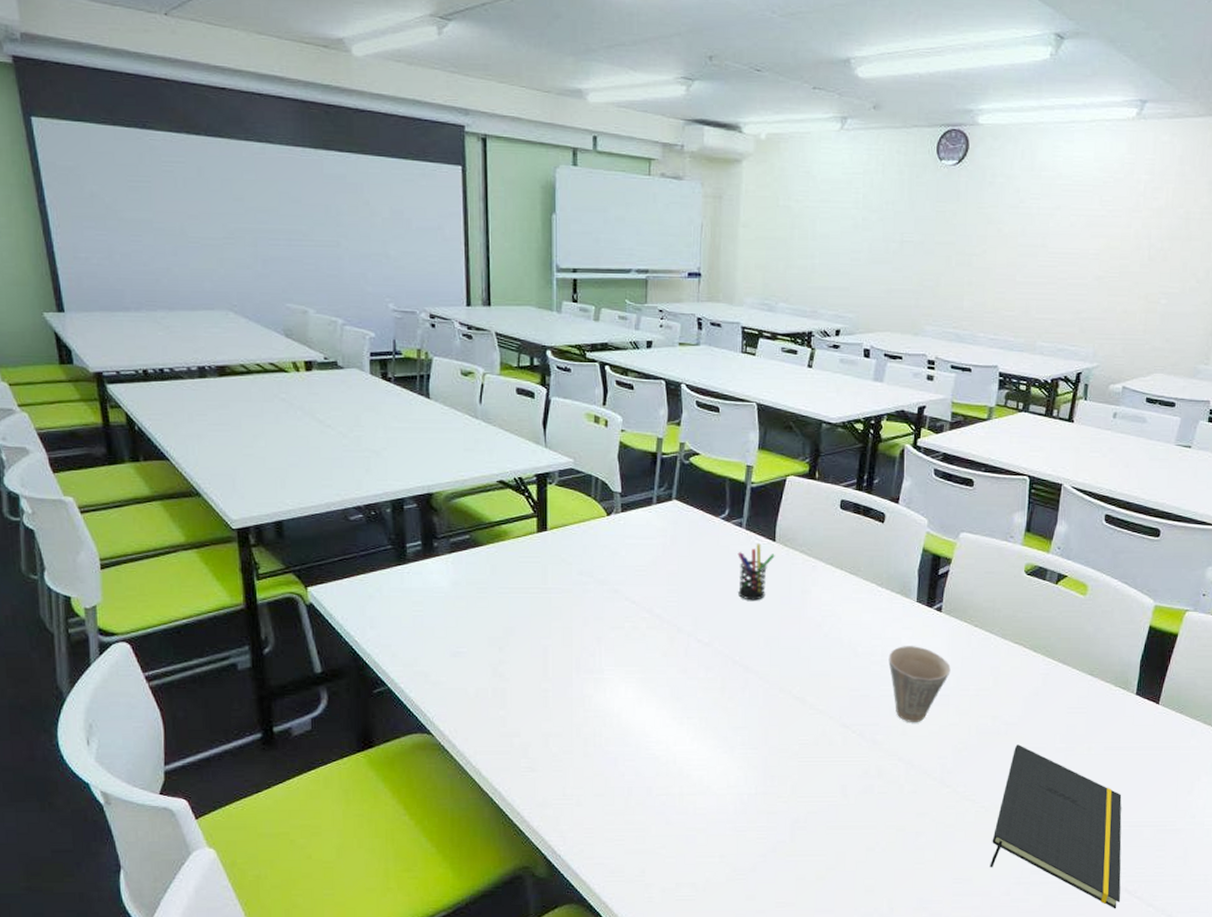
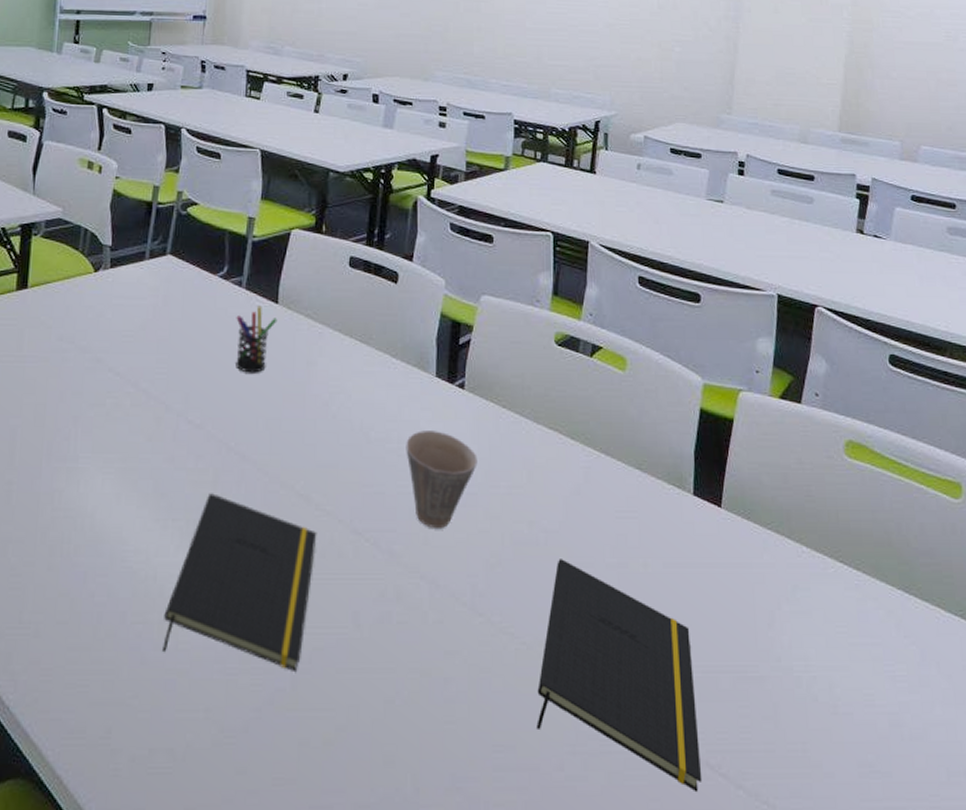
notepad: none [683,697,811,830] -> present [162,493,317,673]

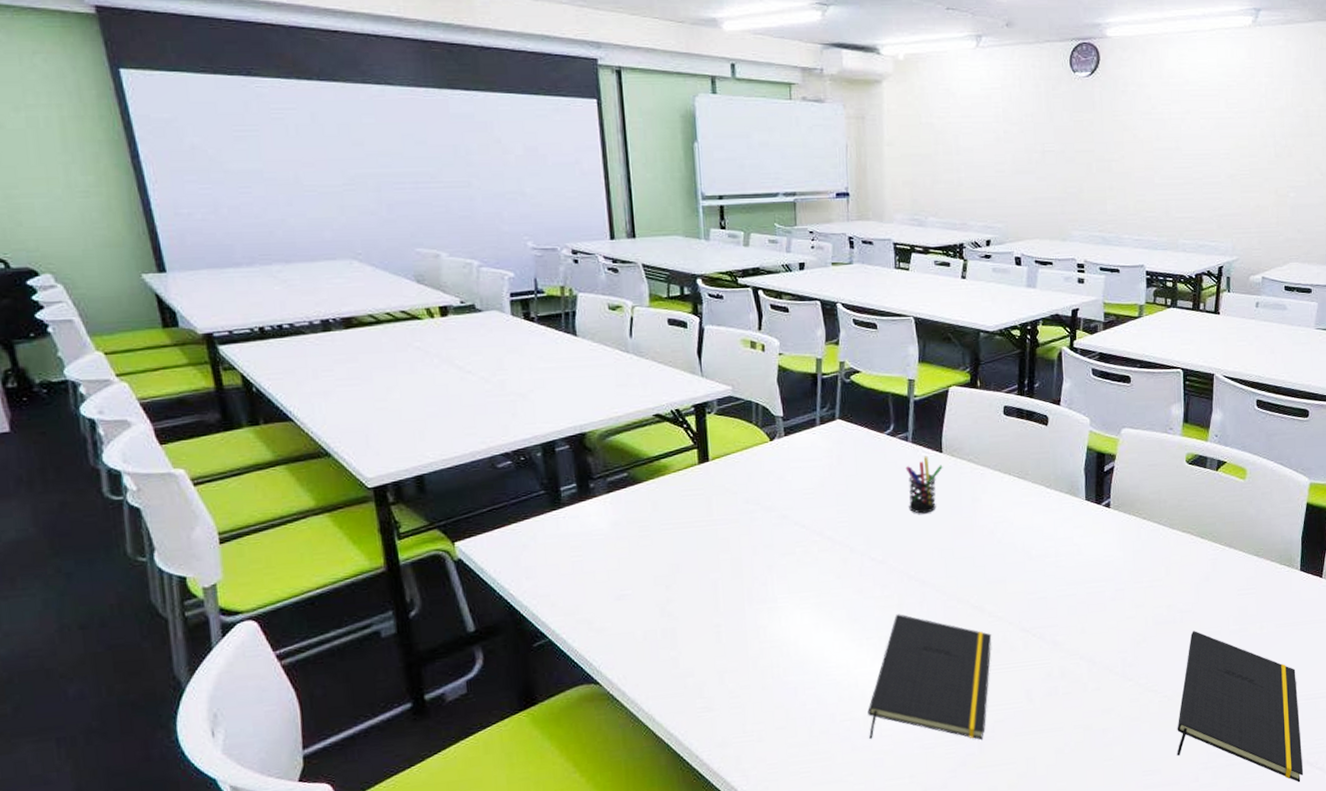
cup: present [406,431,478,528] -> none [1062,543,1124,620]

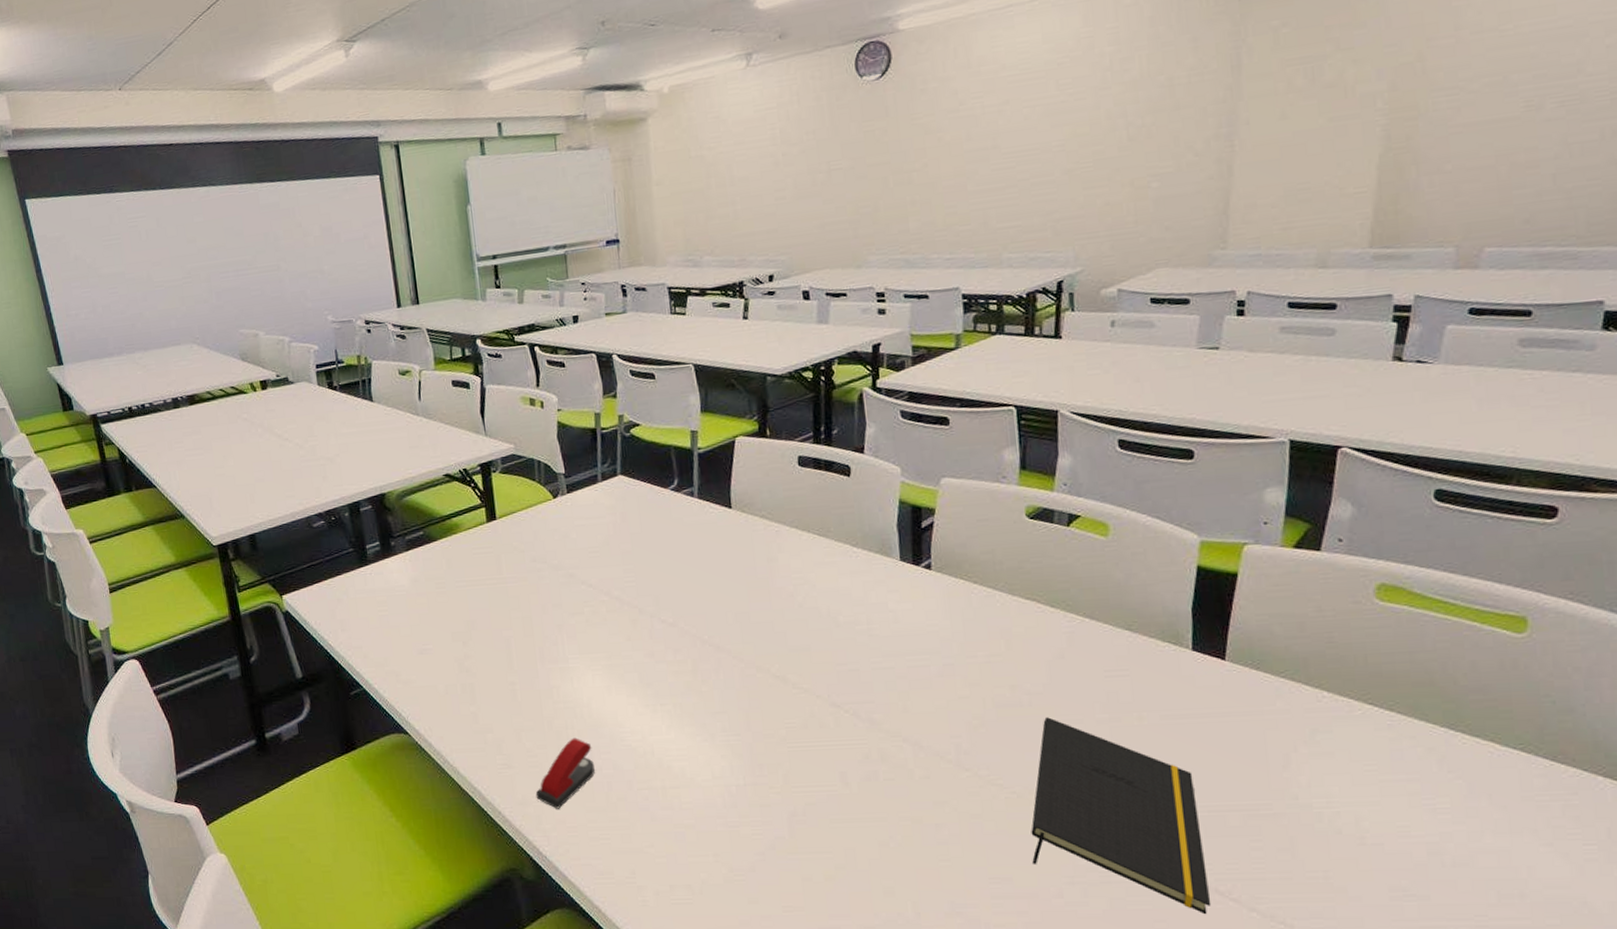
stapler: none [736,675,798,748] -> present [535,737,595,809]
notepad: present [868,614,992,741] -> none [665,680,798,824]
pen holder: present [905,456,943,514] -> none [692,512,733,574]

